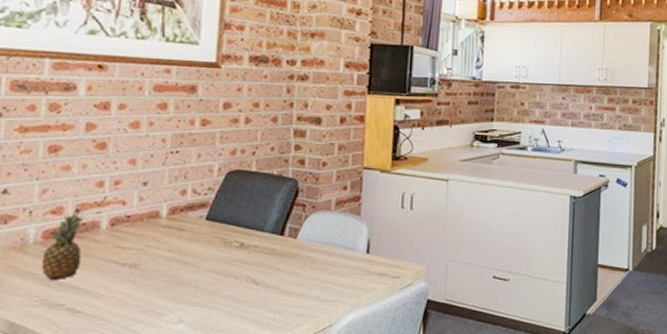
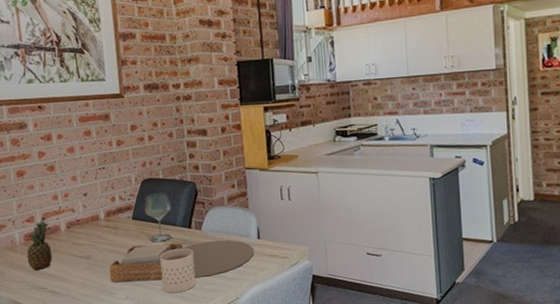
napkin holder: none [160,252,269,301] -> present [109,242,183,282]
wine glass: none [224,188,262,251] -> present [144,192,172,242]
mug: none [233,259,282,317] -> present [159,248,196,293]
placemat: none [268,253,361,299] -> present [182,240,255,278]

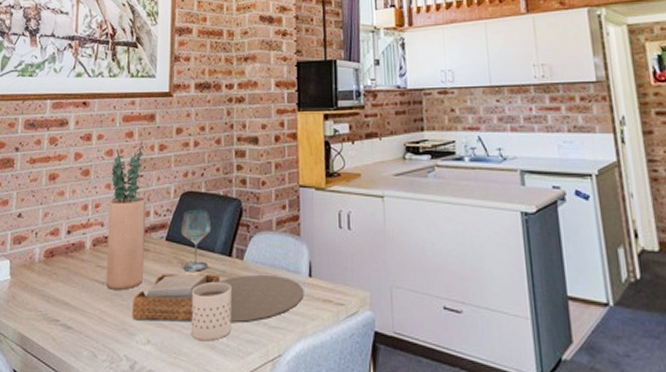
fruit: present [26,219,53,271] -> none [43,233,75,297]
vase: none [74,138,117,261] -> present [105,141,147,290]

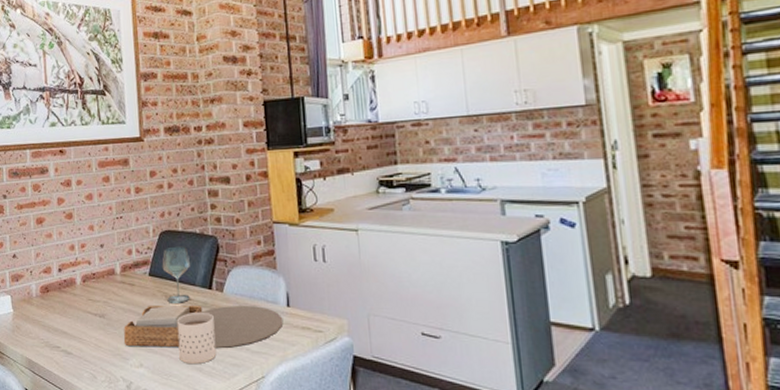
vase: present [105,141,147,290] -> none [92,184,132,320]

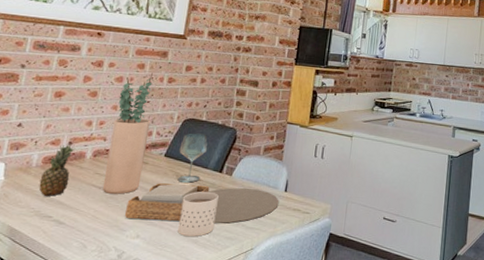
fruit: none [42,271,67,327] -> present [39,144,76,197]
vase: none [92,184,132,320] -> present [102,72,154,194]

